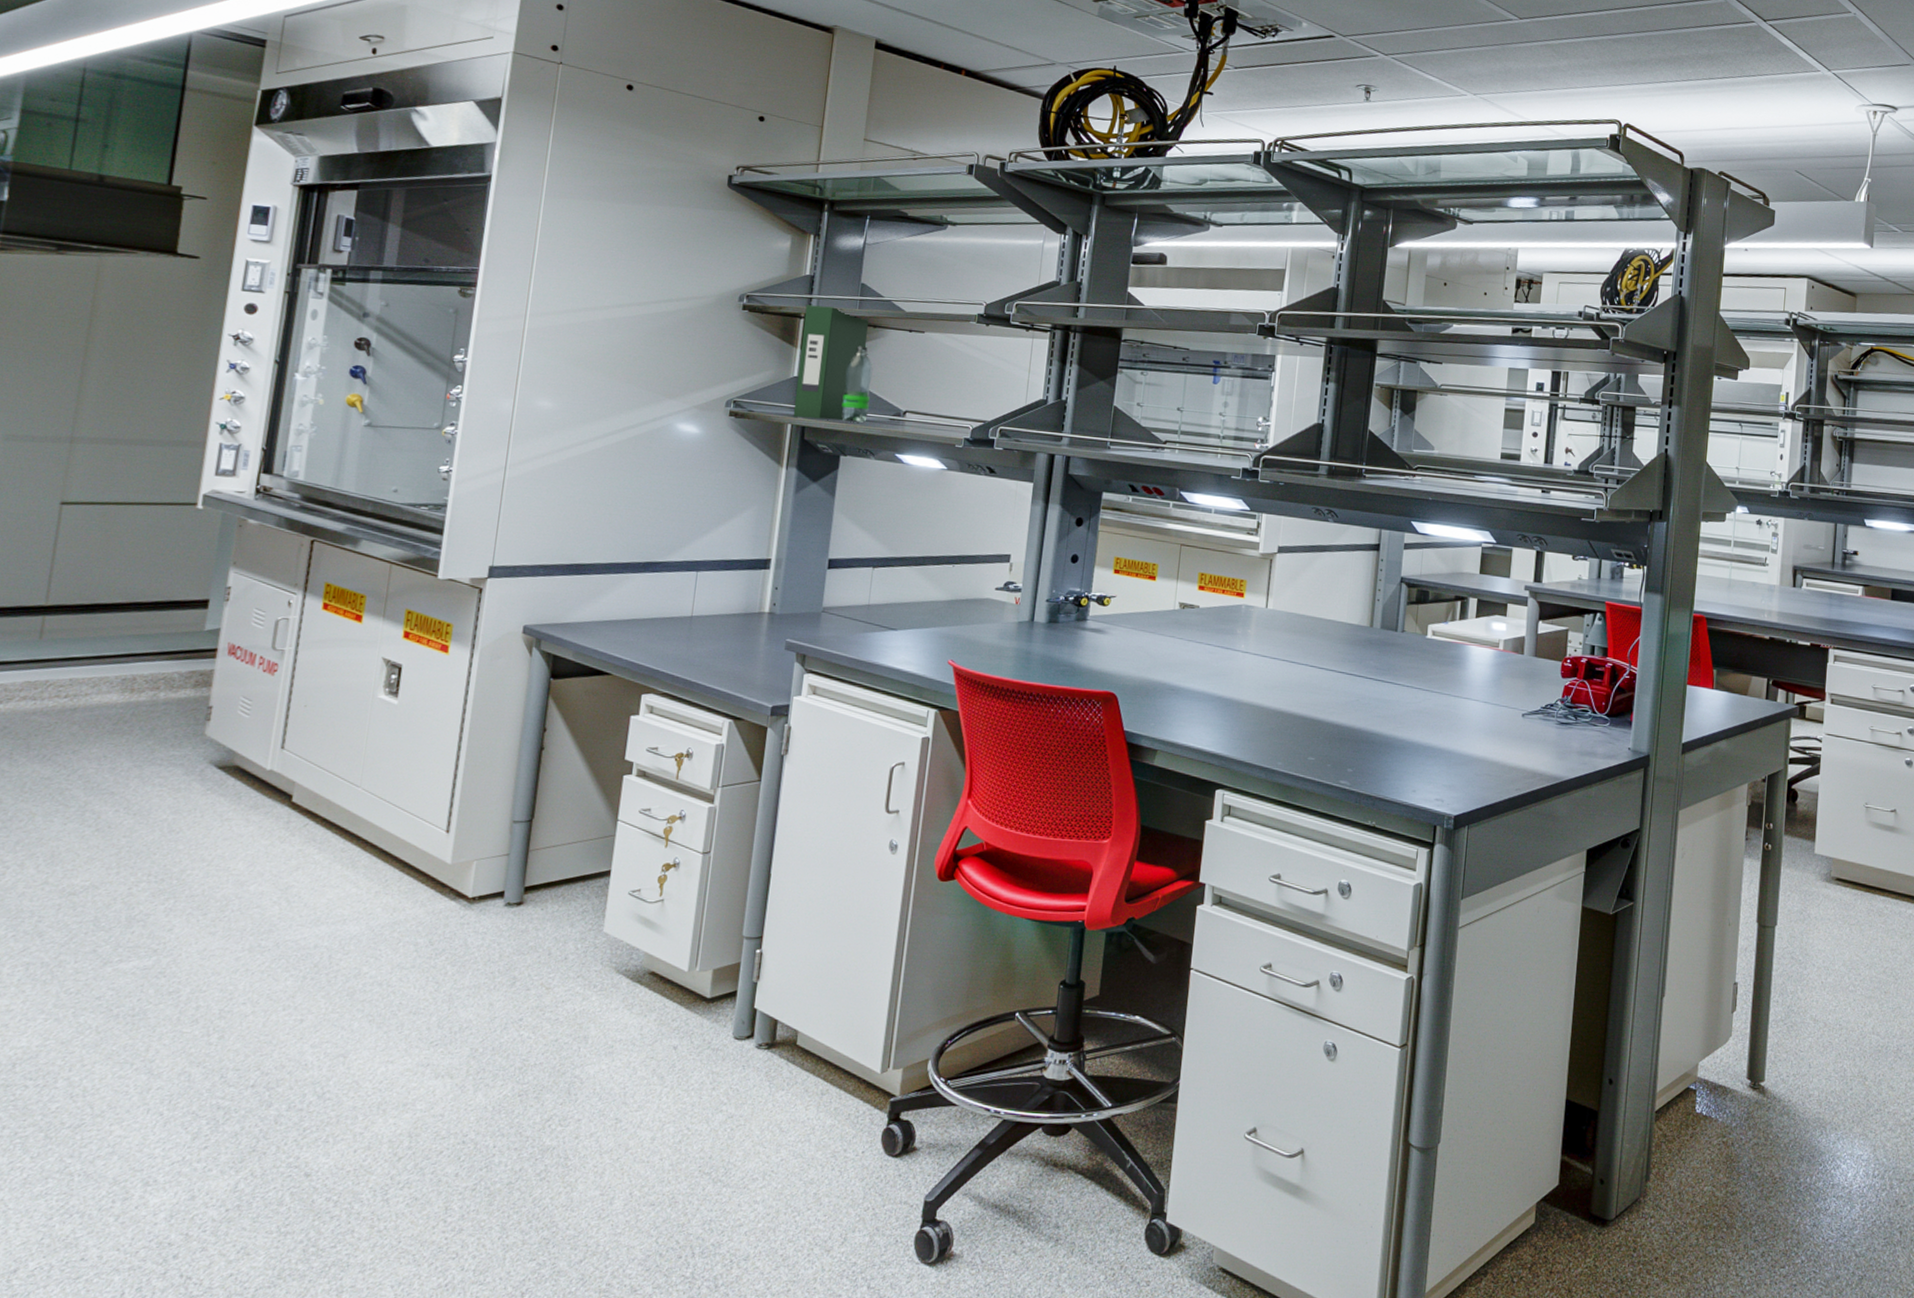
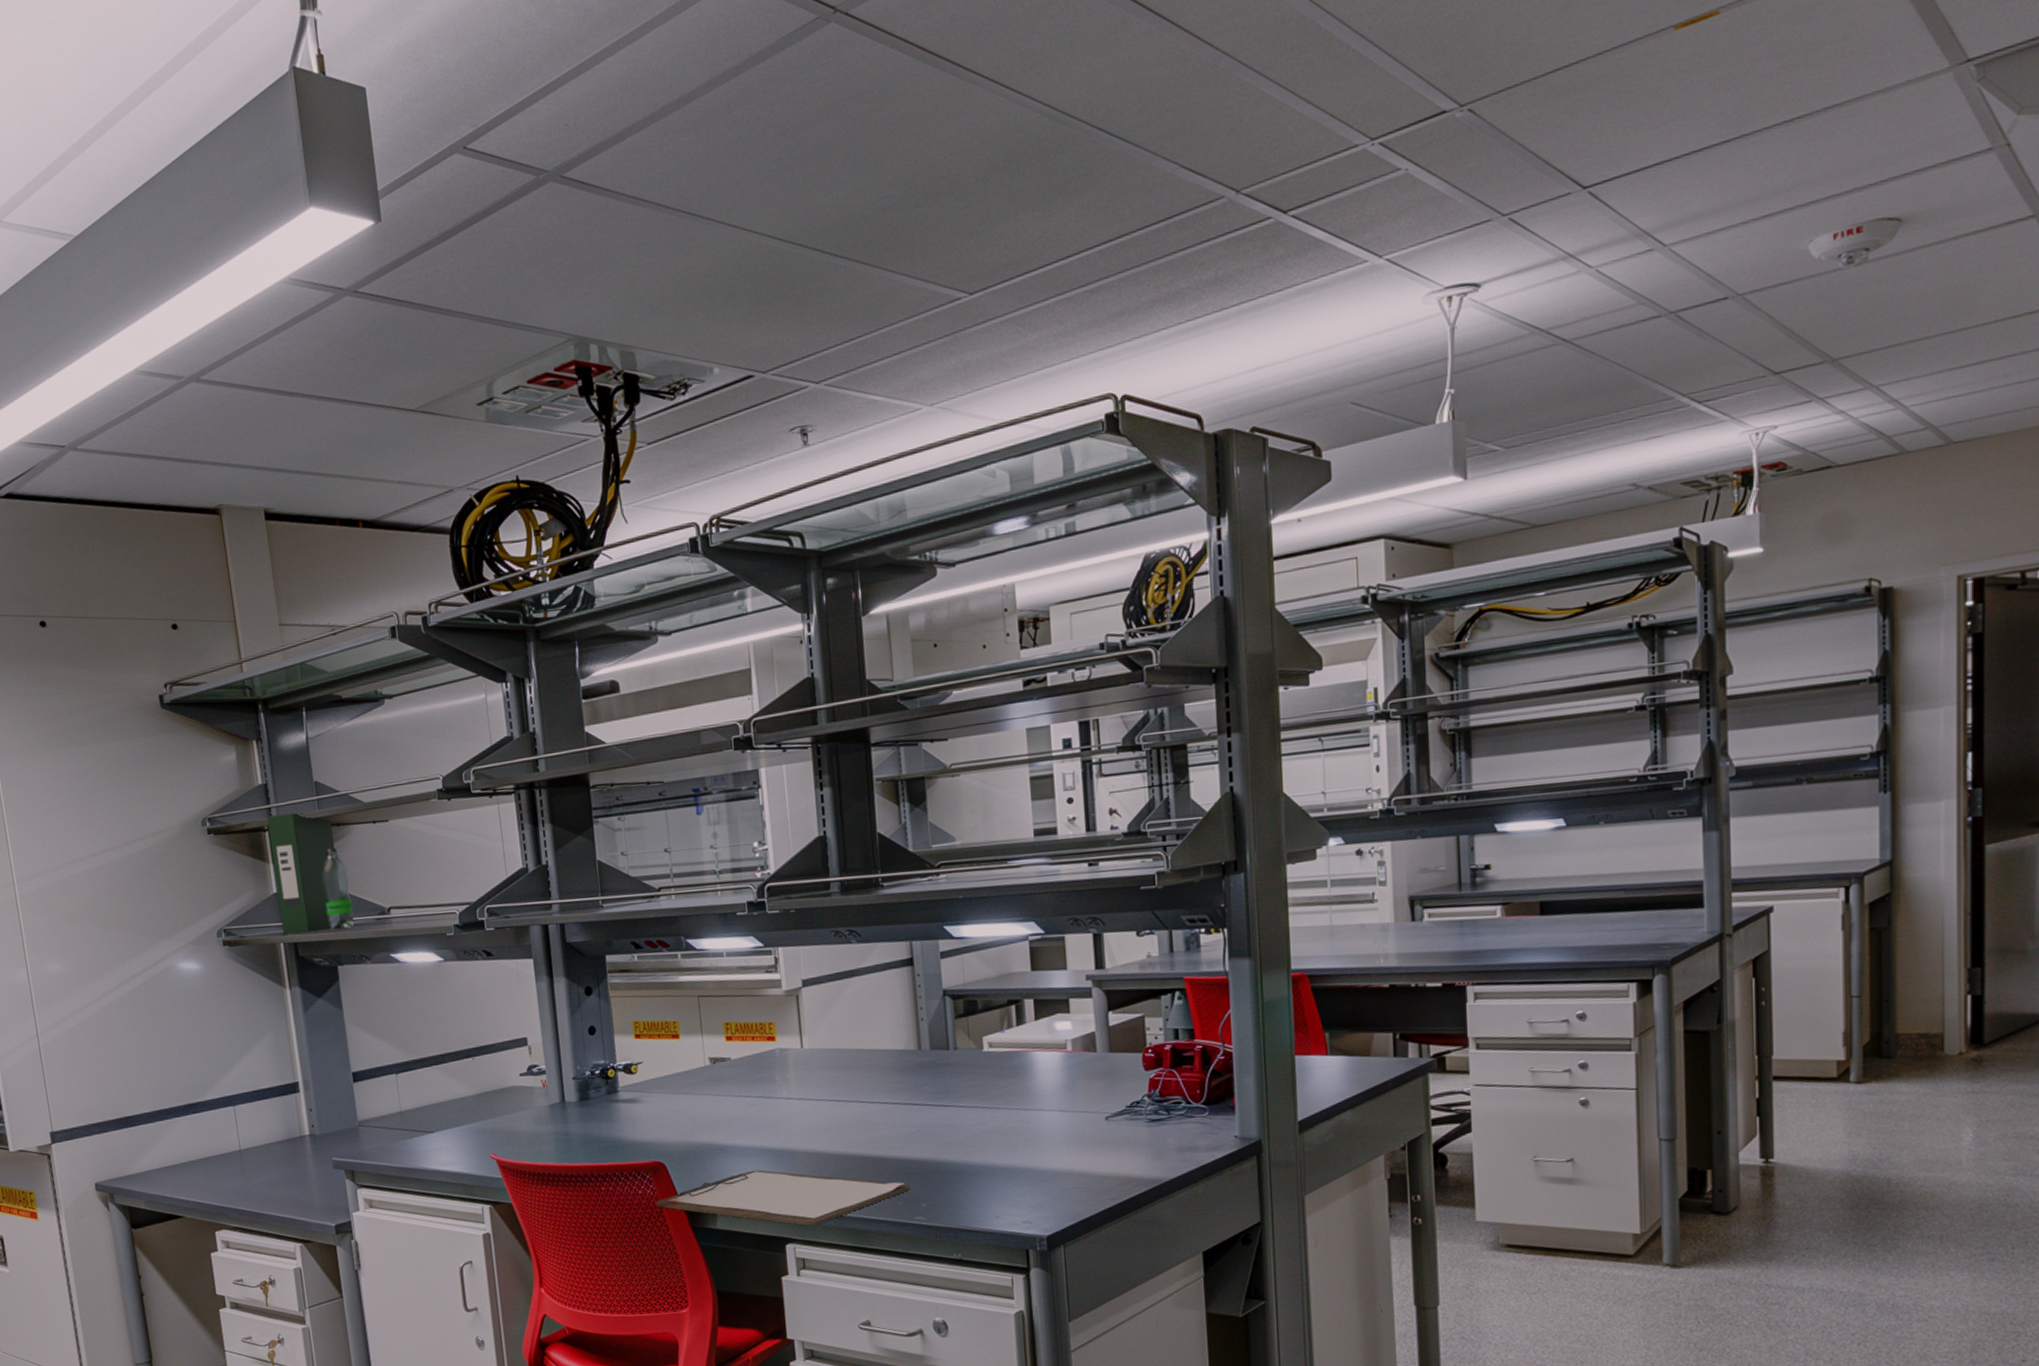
clipboard: none [1100,714,1339,775] -> present [656,1170,909,1226]

